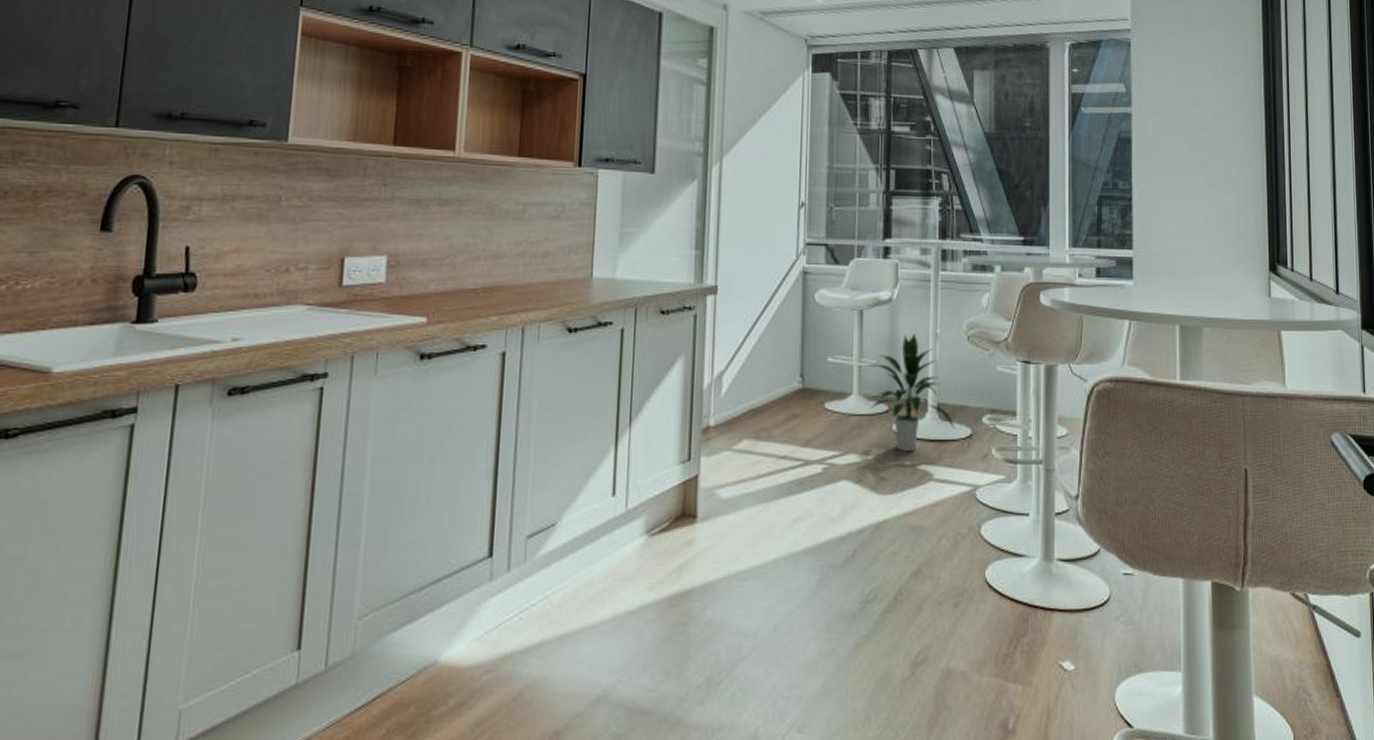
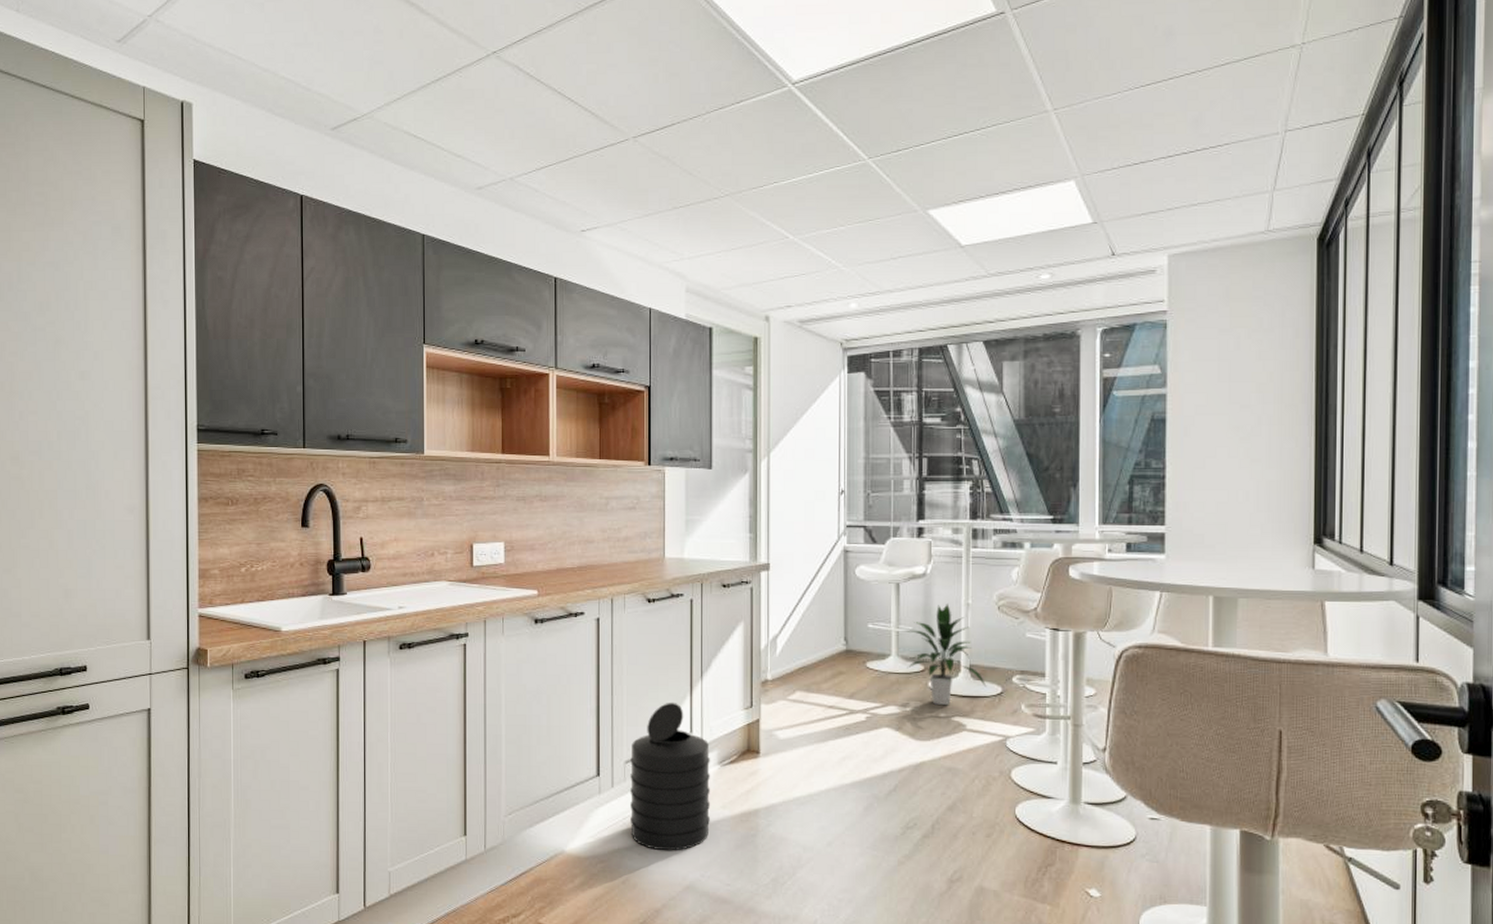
trash can: none [529,456,636,652] -> present [630,702,710,851]

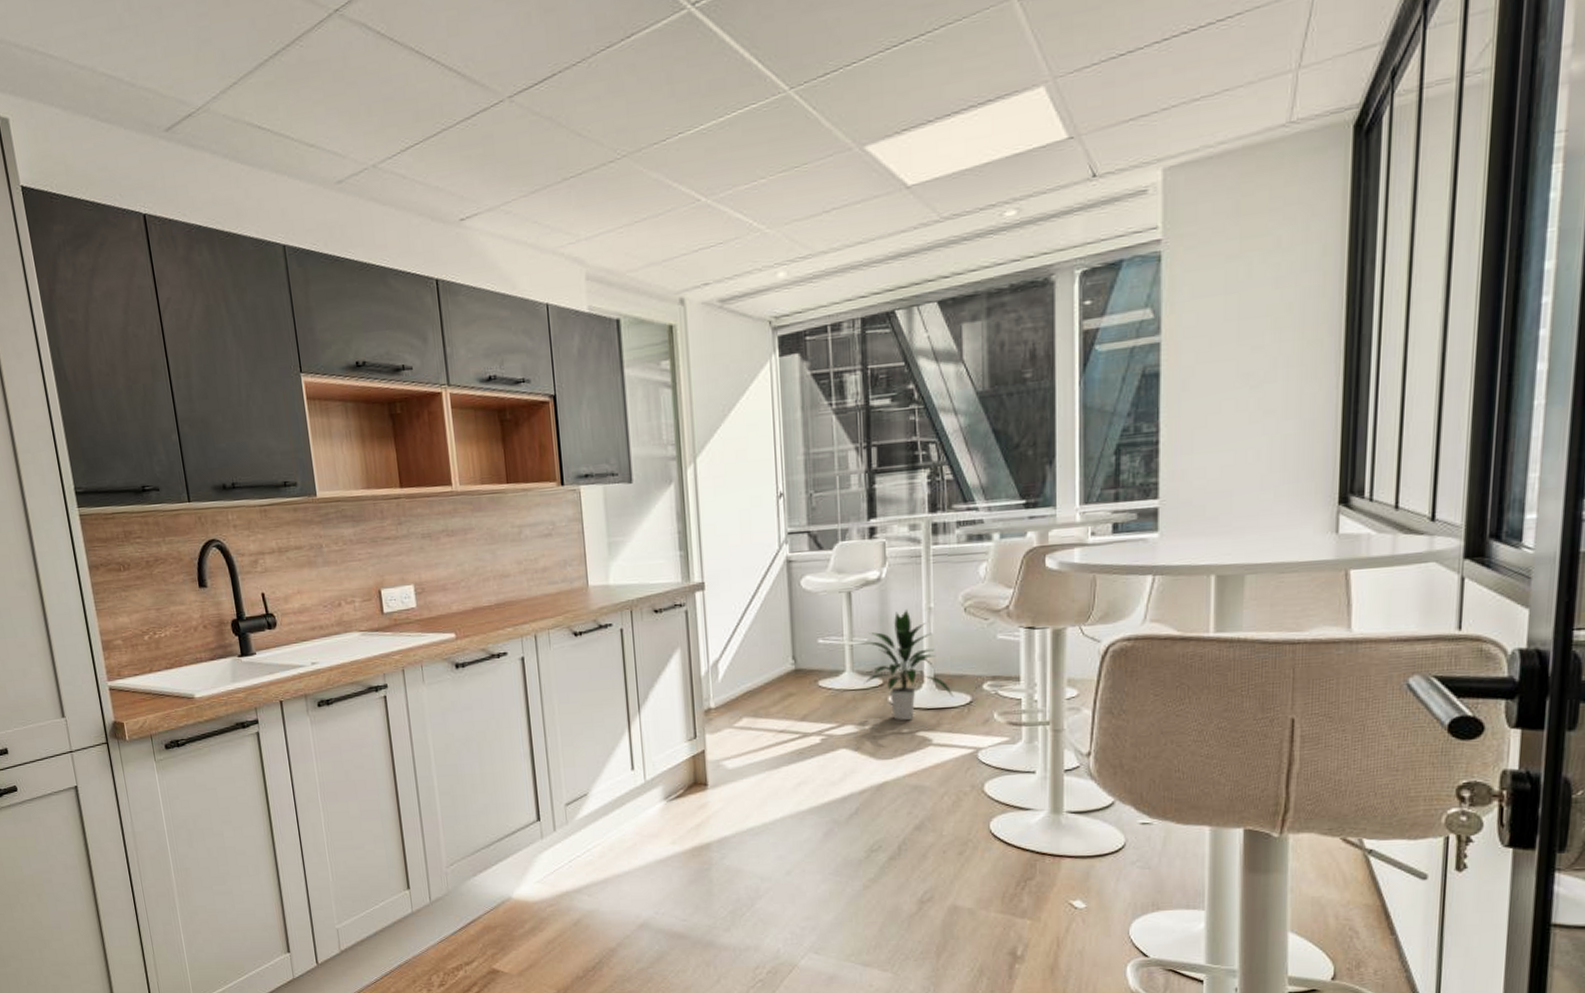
trash can: present [630,702,710,851] -> none [571,739,660,891]

